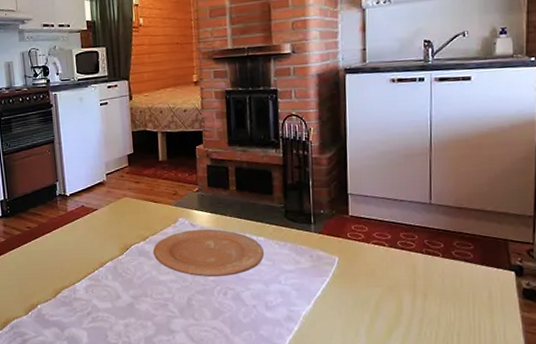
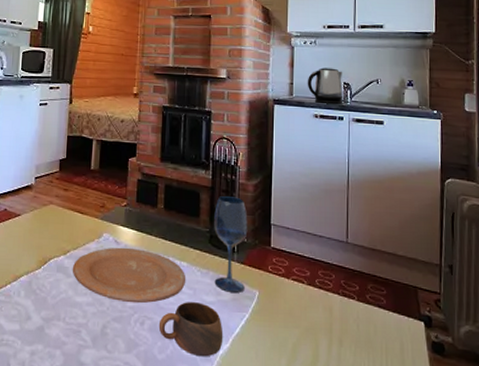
cup: none [241,272,305,318] -> present [158,302,223,357]
wineglass: none [287,171,324,260] -> present [213,195,248,293]
kettle: none [381,26,423,67] -> present [307,67,342,105]

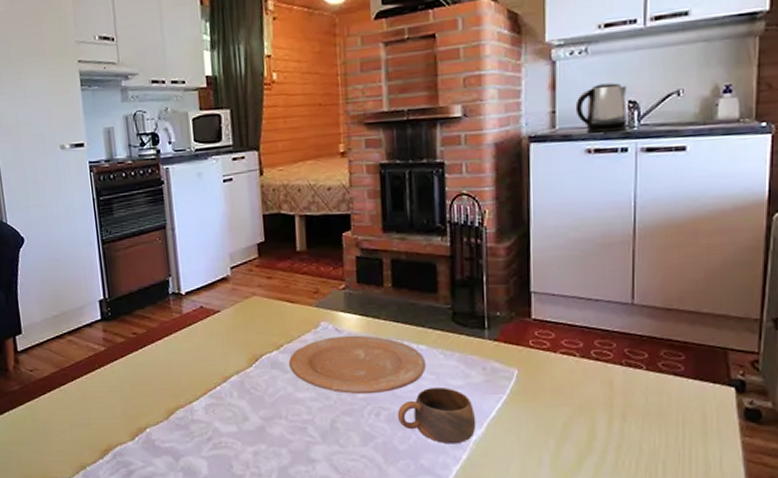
wineglass: present [213,195,248,293] -> none [455,263,501,373]

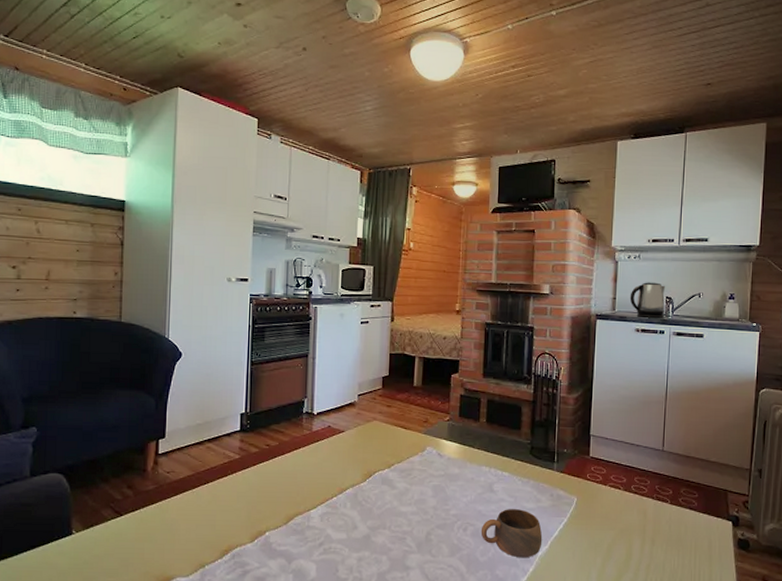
plate: present [288,335,427,395] -> none [396,459,508,512]

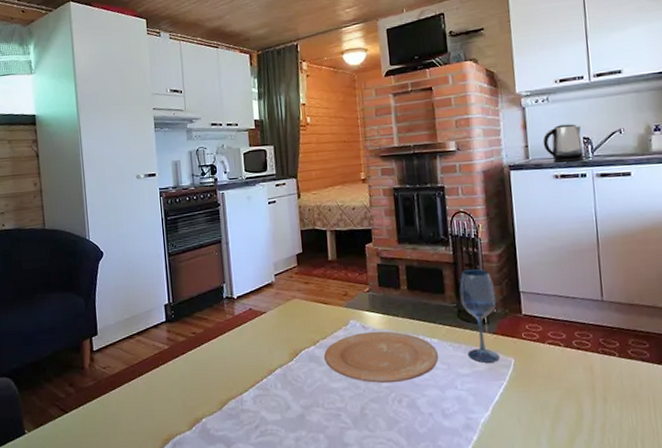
plate: none [396,459,508,512] -> present [323,331,439,384]
cup: present [480,509,543,558] -> none [416,376,483,427]
wineglass: none [534,408,568,499] -> present [459,268,499,363]

